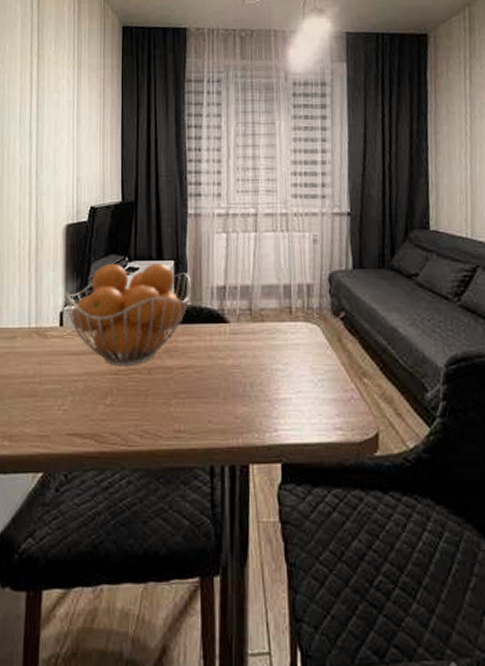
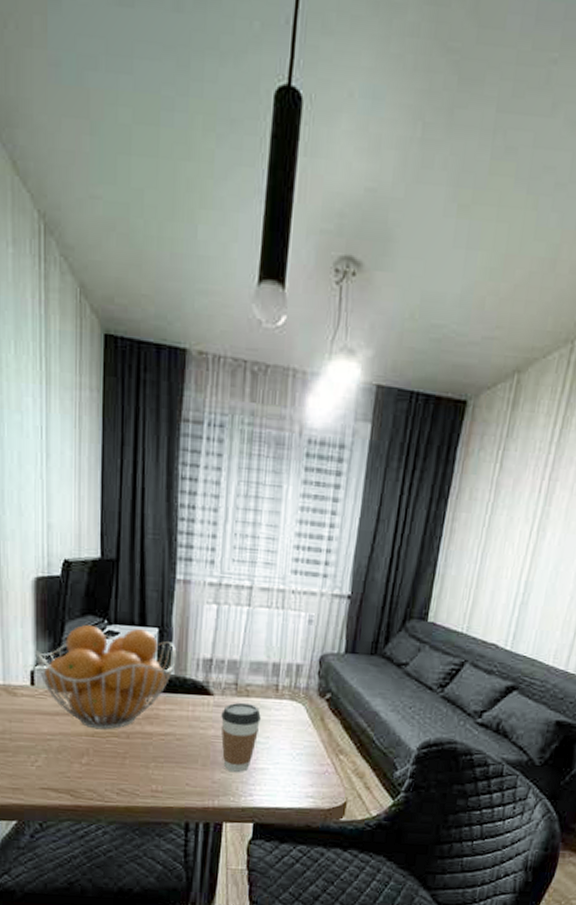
coffee cup: none [238,328,278,405] -> present [220,702,261,773]

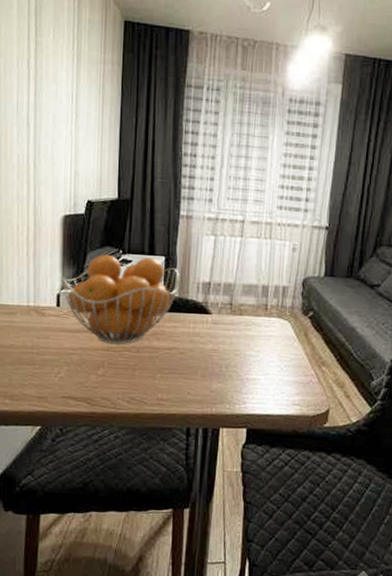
coffee cup: present [220,702,261,773] -> none [218,320,253,383]

